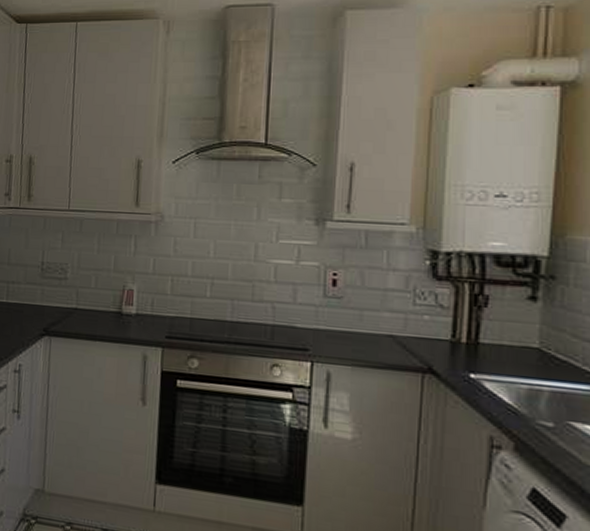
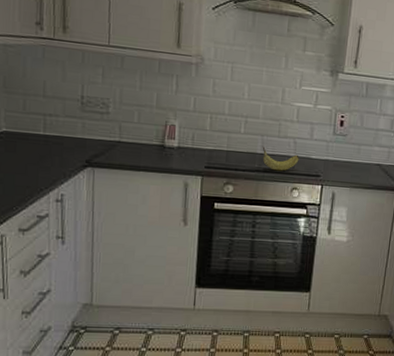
fruit: none [232,311,280,343] -> present [262,145,299,171]

